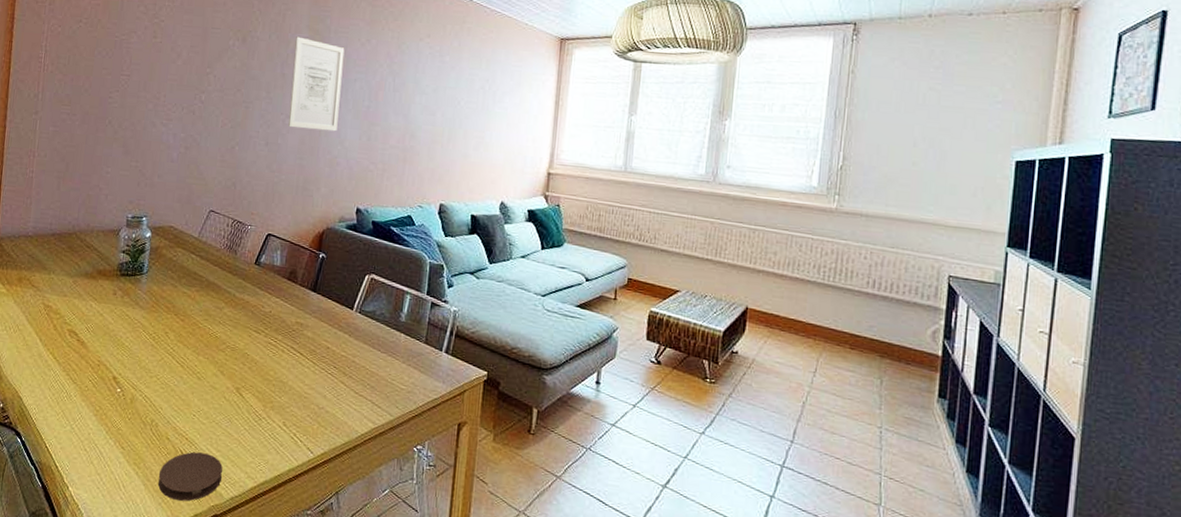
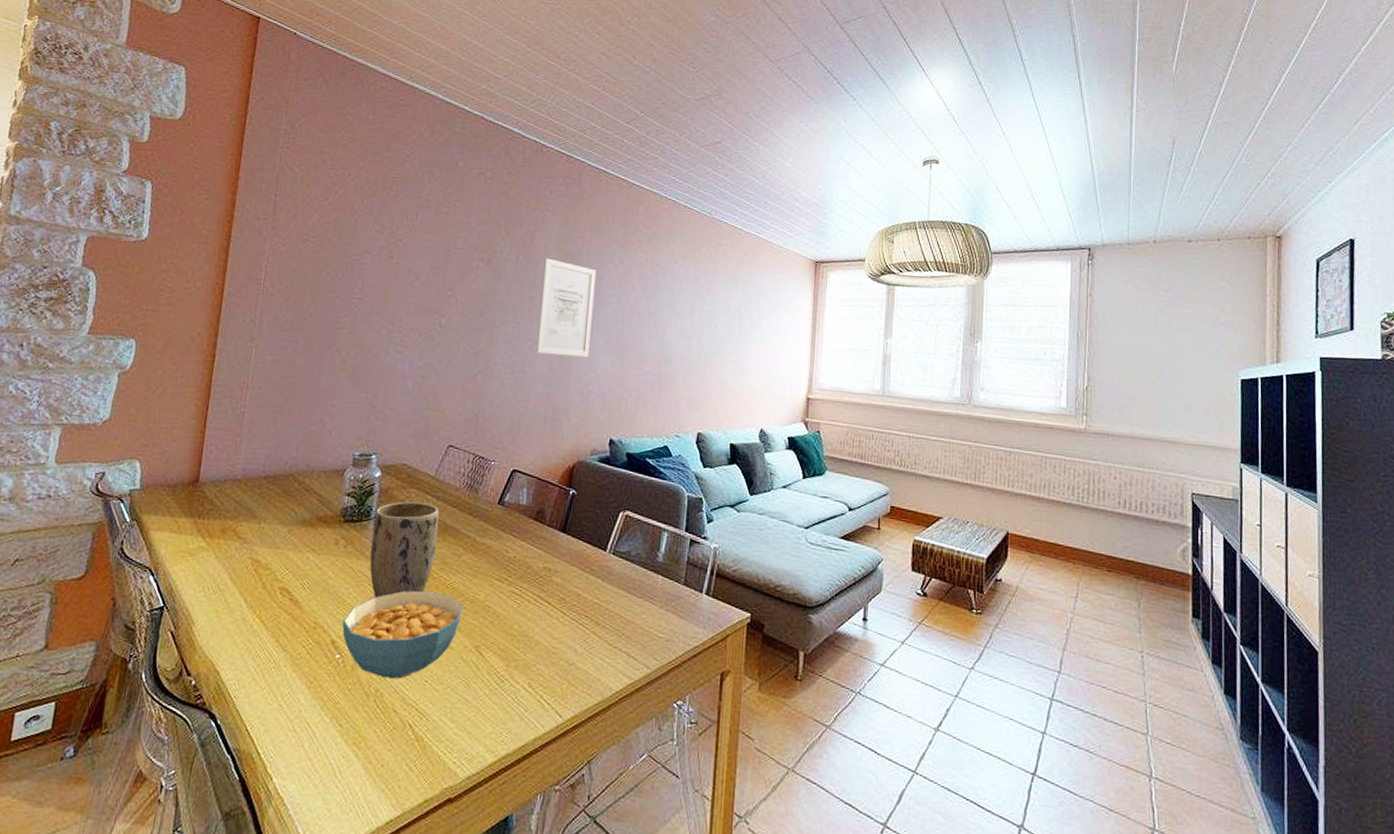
cereal bowl: none [121,337,225,412] -> present [342,590,463,679]
plant pot: none [143,259,203,343] -> present [369,501,440,598]
coaster: present [158,452,223,501] -> none [382,724,458,785]

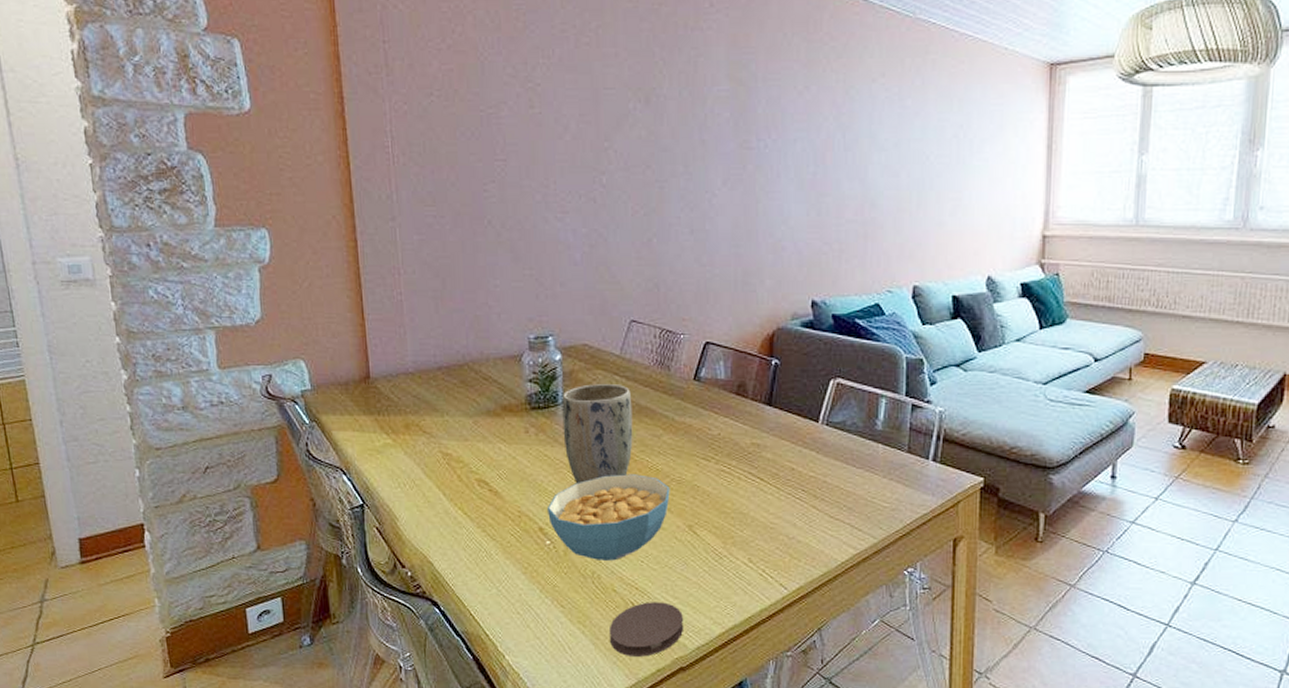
coaster: none [382,724,458,785] -> present [610,602,683,657]
wall art: present [535,258,597,358] -> none [714,90,778,209]

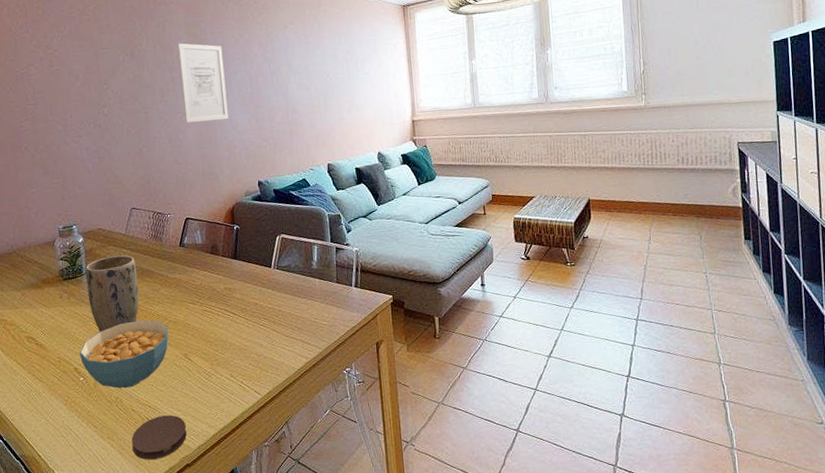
wall art: none [714,90,778,209] -> present [177,43,229,123]

